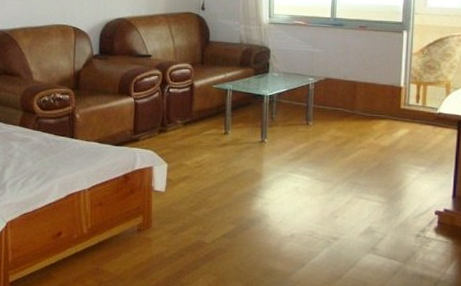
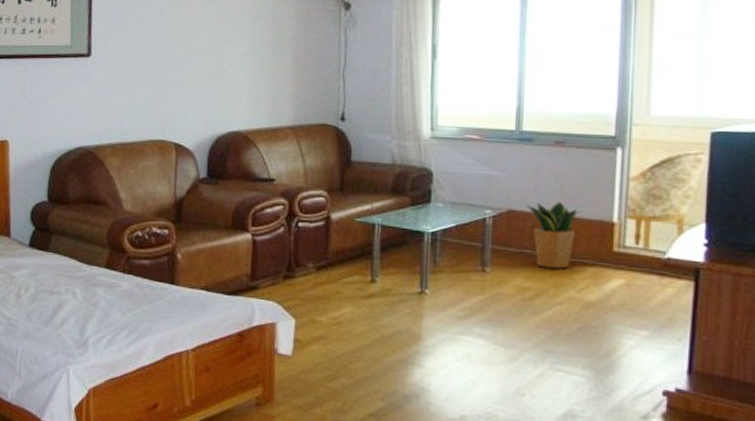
potted plant: none [338,71,379,122] -> present [525,201,582,269]

